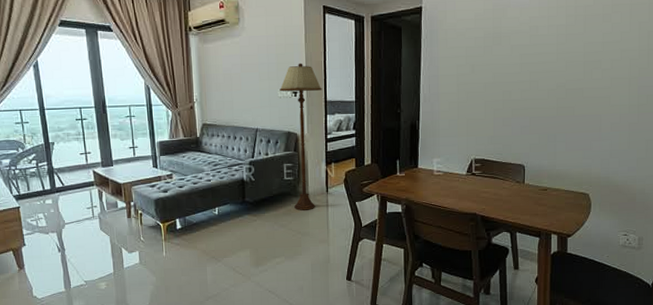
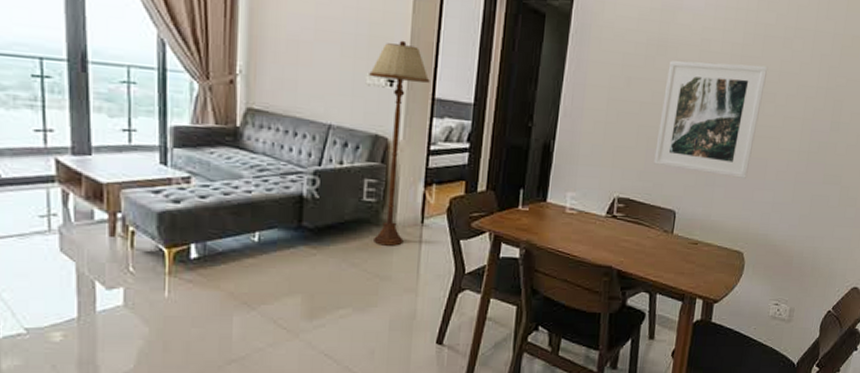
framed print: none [501,40,592,134] -> present [654,60,768,180]

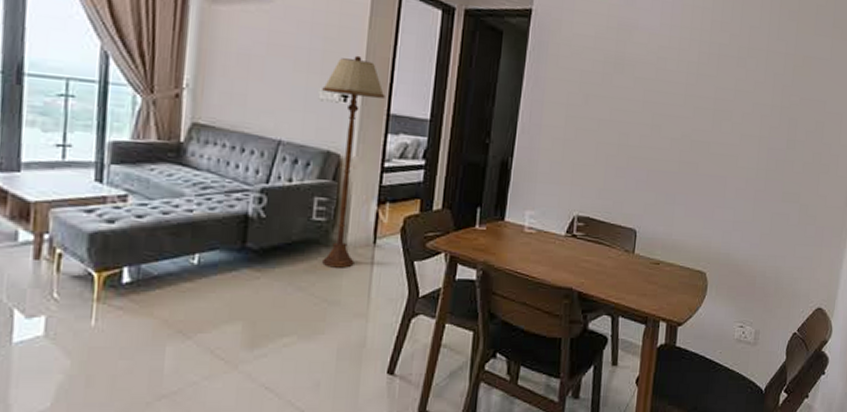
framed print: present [654,60,768,180] -> none [613,78,724,198]

